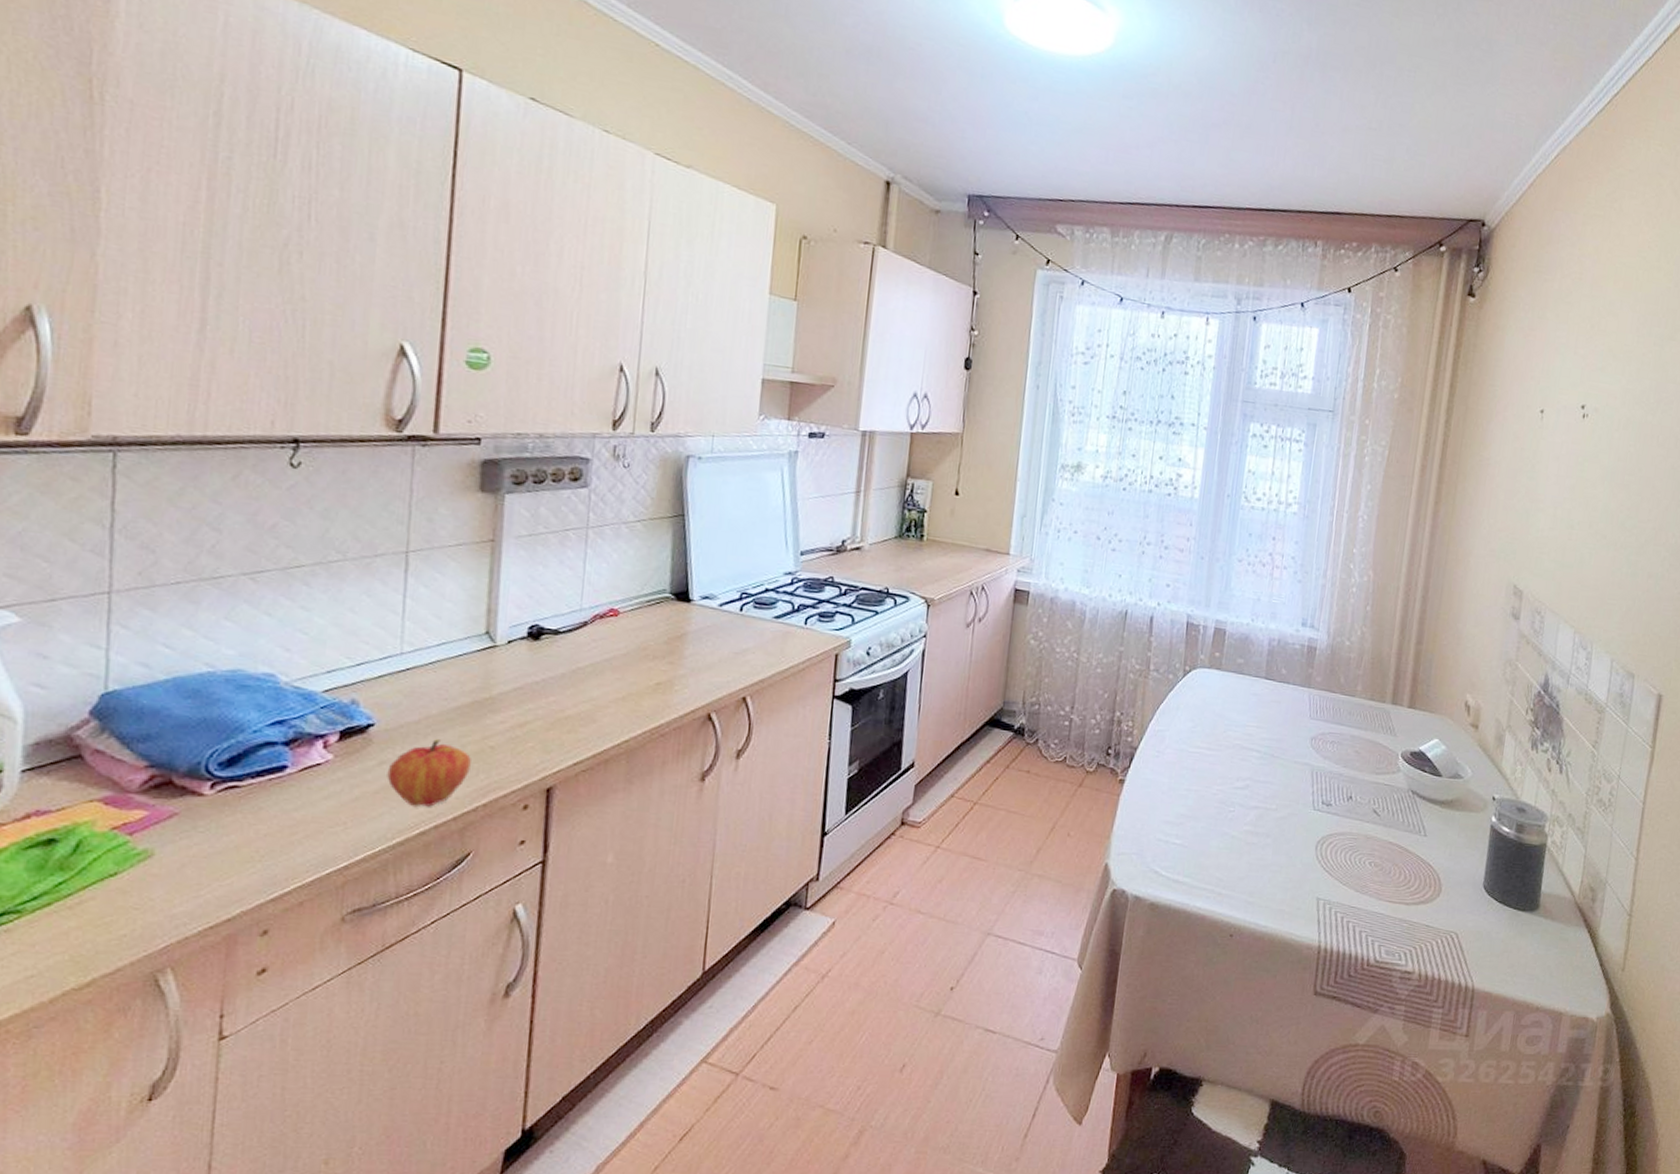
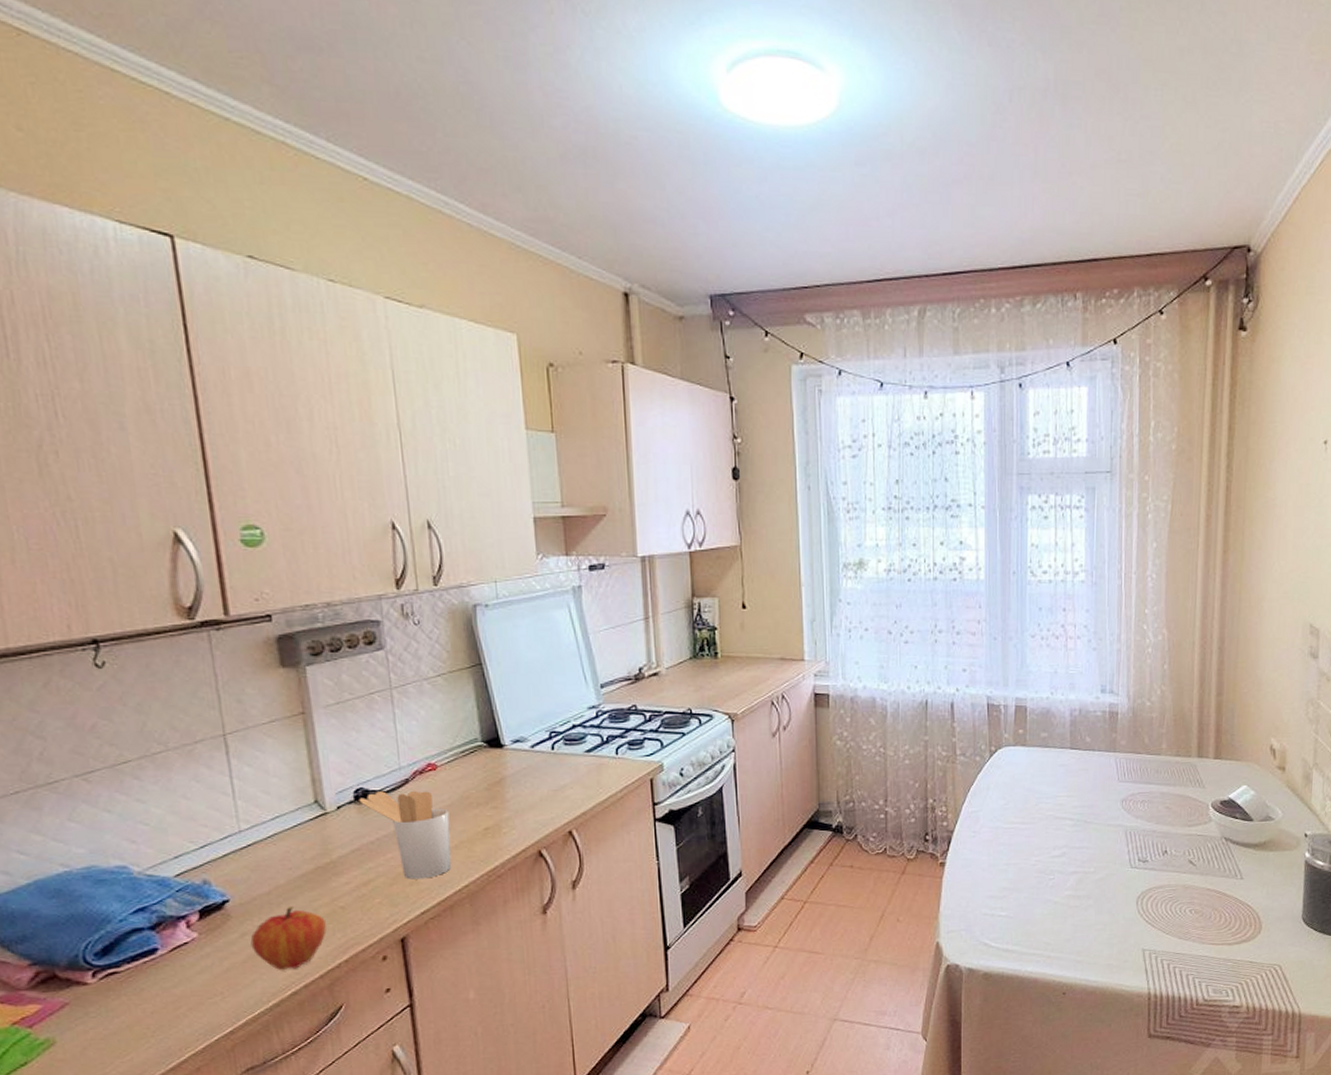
utensil holder: none [532,630,623,728] -> present [359,790,452,880]

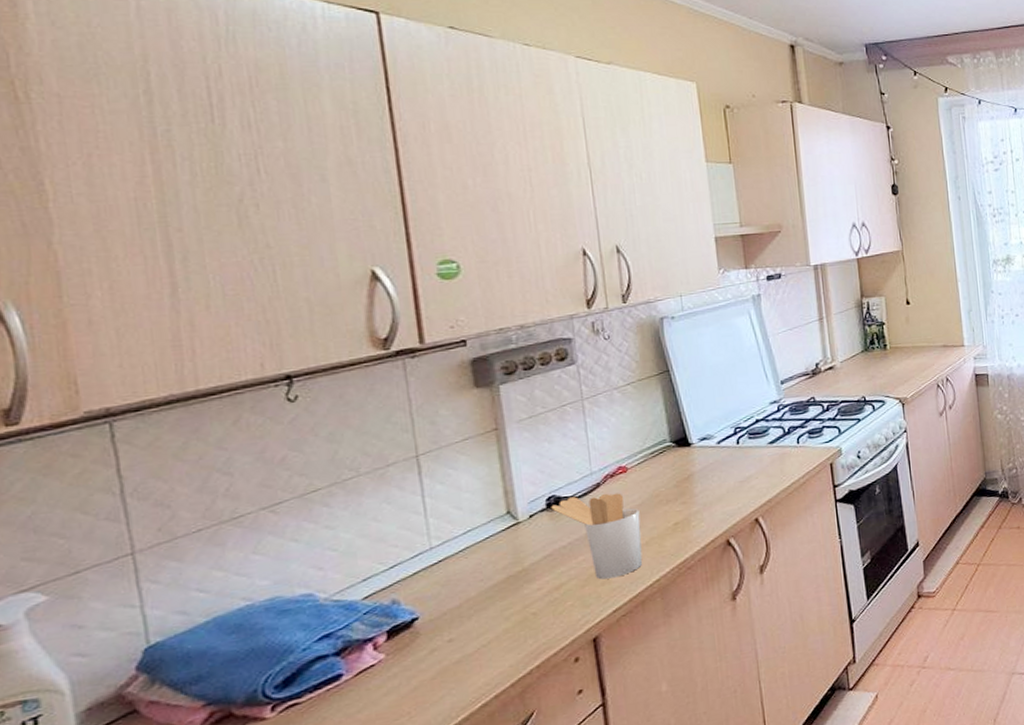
fruit: present [250,907,327,971] -> none [439,618,518,684]

